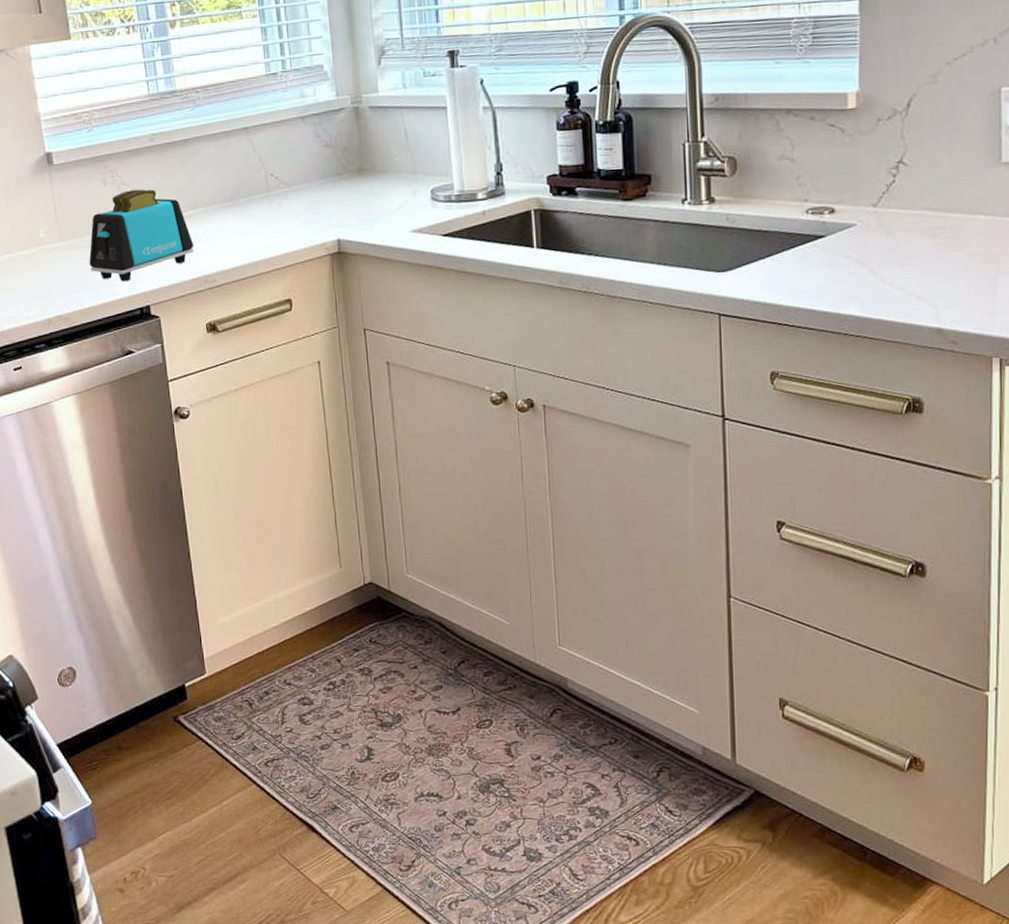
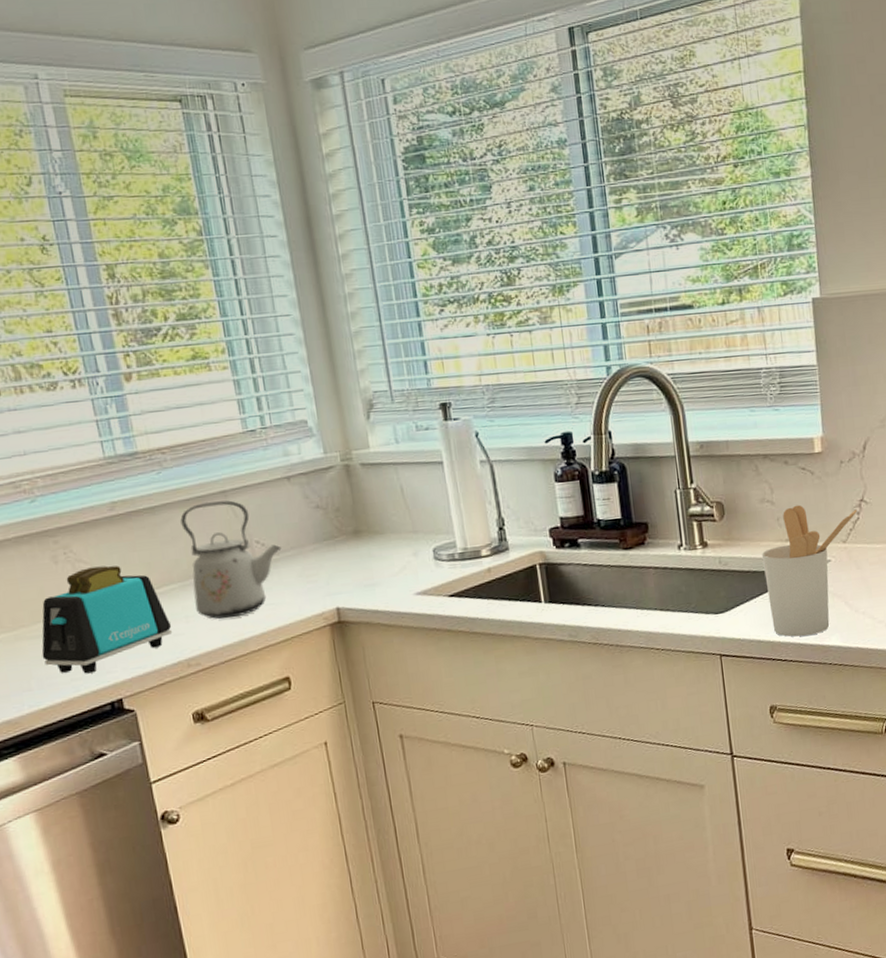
kettle: none [208,136,292,243] -> present [180,500,282,619]
utensil holder: none [775,163,894,302] -> present [761,504,858,637]

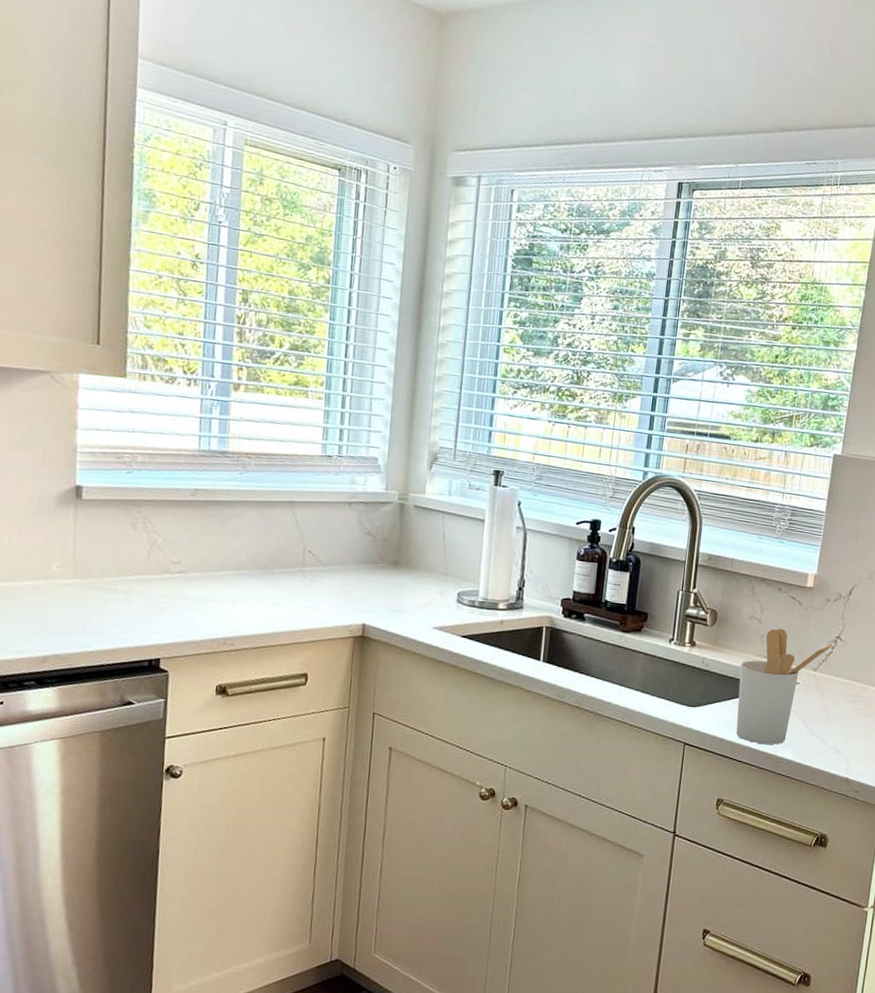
toaster: present [41,565,172,674] -> none [102,539,219,631]
kettle: present [180,500,282,619] -> none [243,507,329,612]

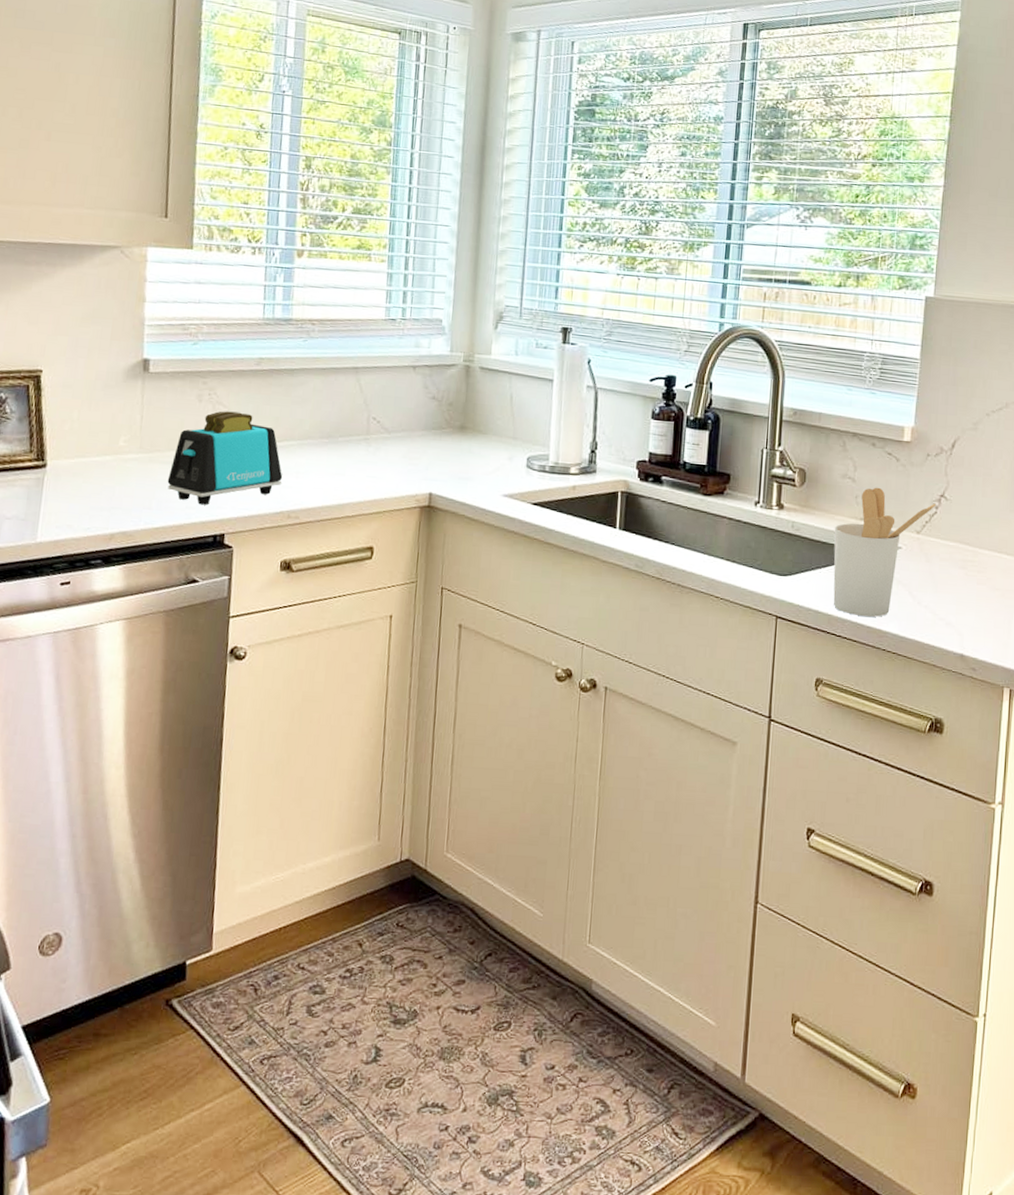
toaster: none [102,539,219,631] -> present [167,411,283,505]

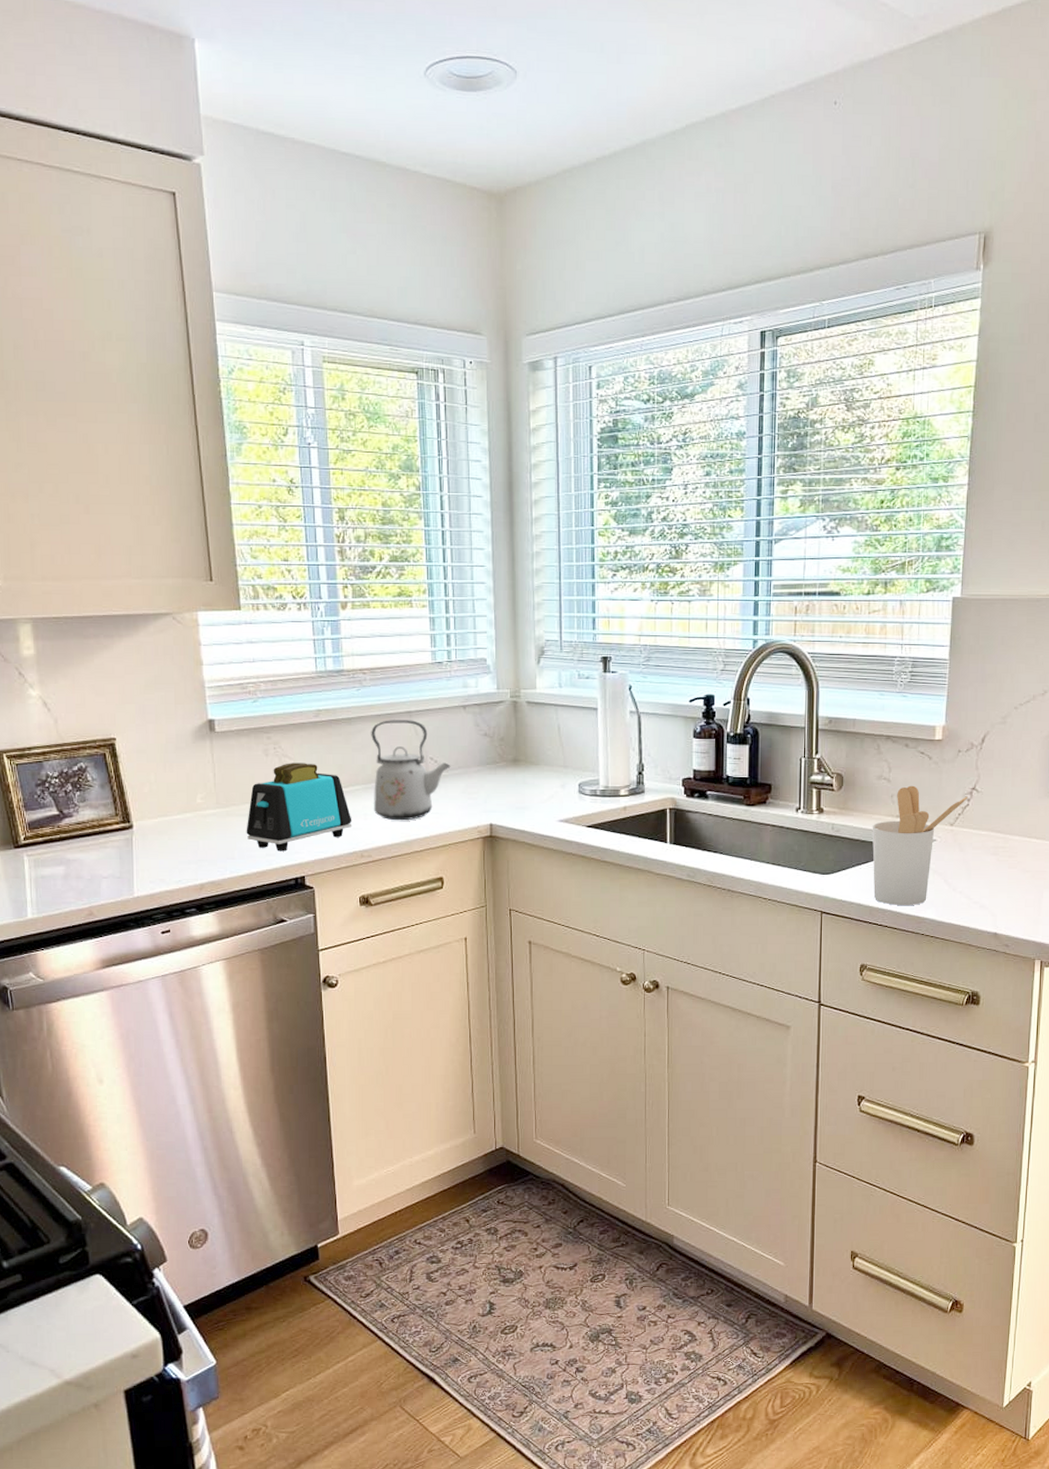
kettle: none [307,374,394,482] -> present [371,720,451,821]

